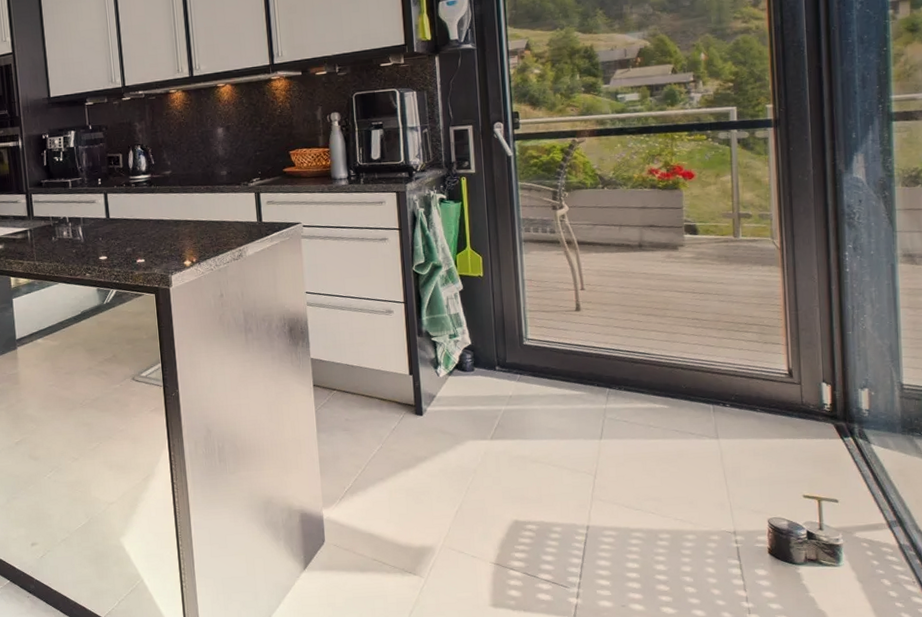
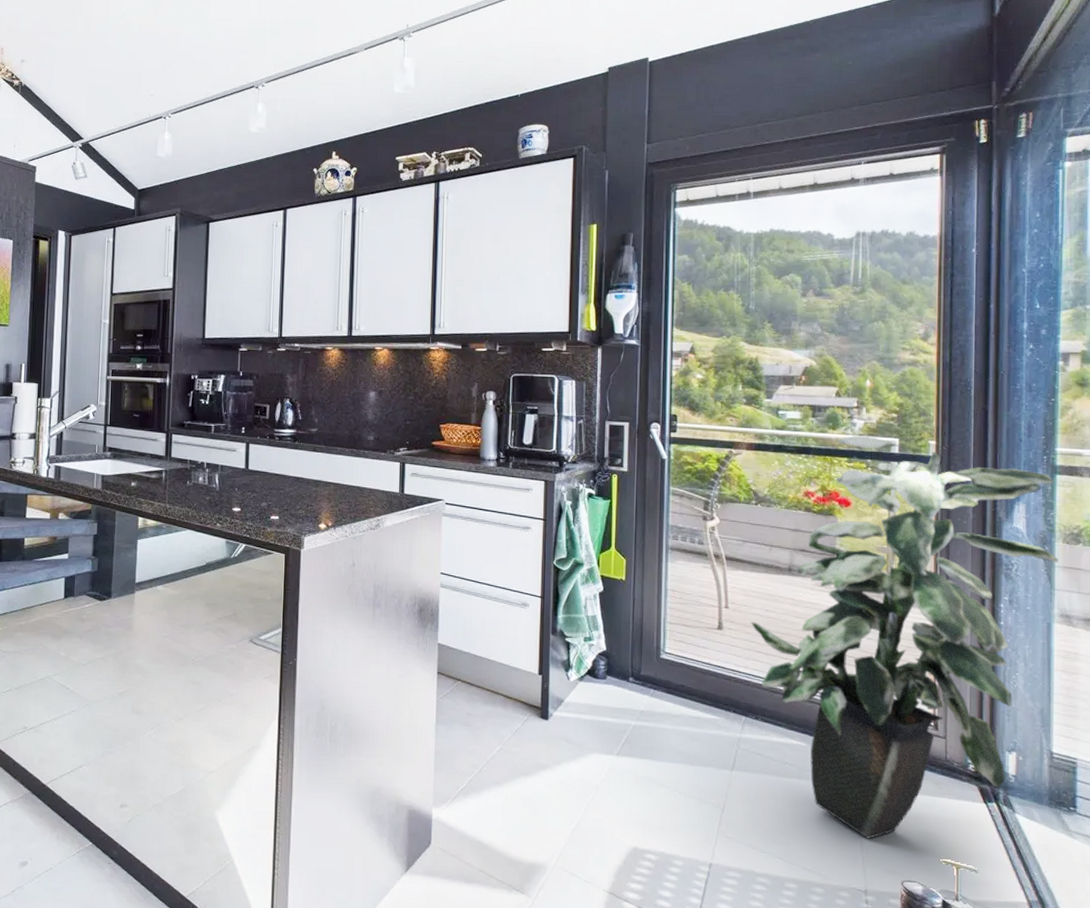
indoor plant: none [606,107,899,485] -> present [750,435,1059,839]

